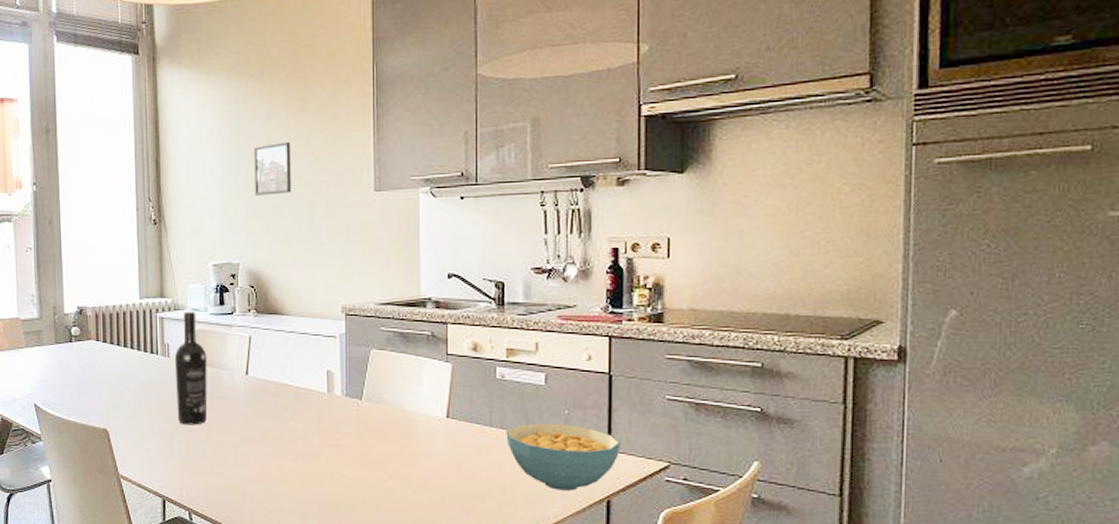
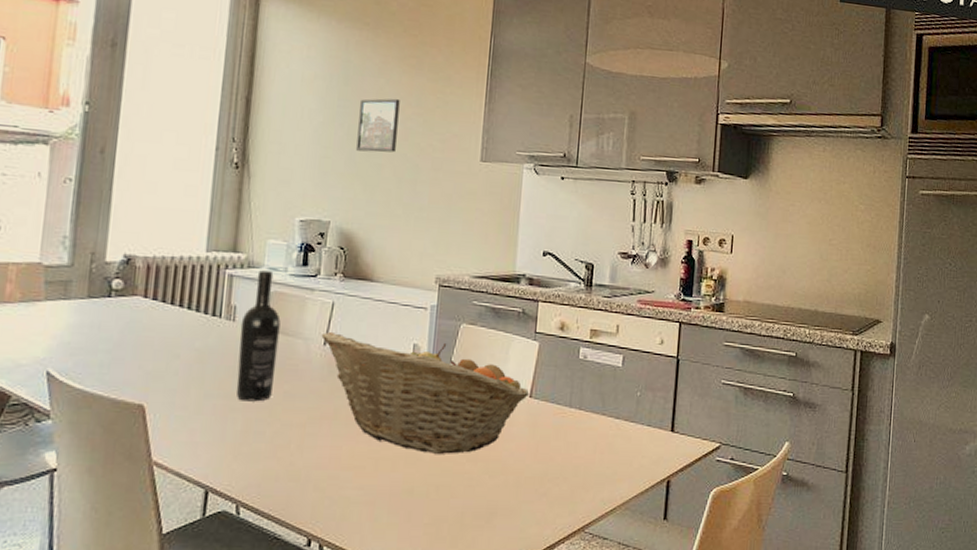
fruit basket: none [243,362,447,471] -> present [321,331,530,454]
cereal bowl: present [506,423,620,491] -> none [583,404,682,472]

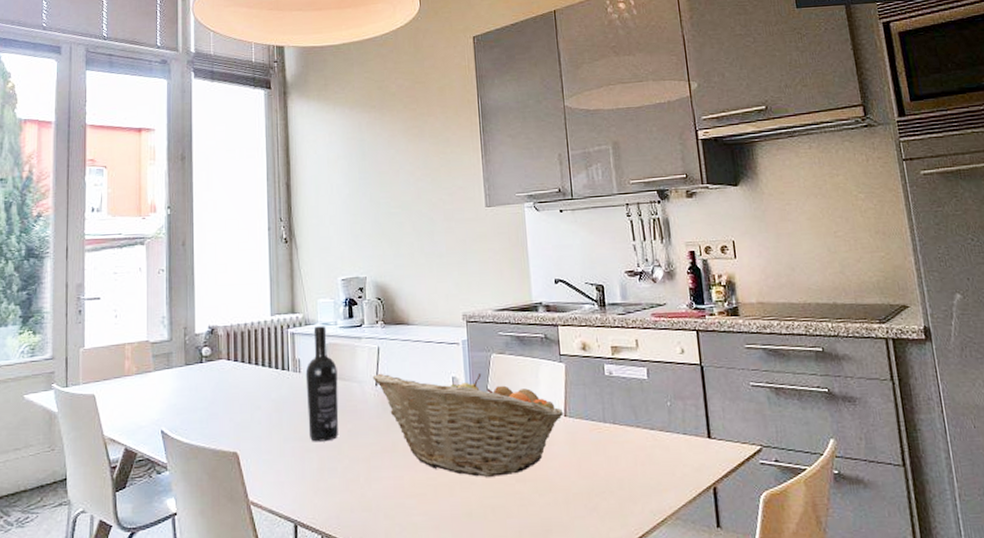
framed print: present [356,98,400,153] -> none [376,164,412,214]

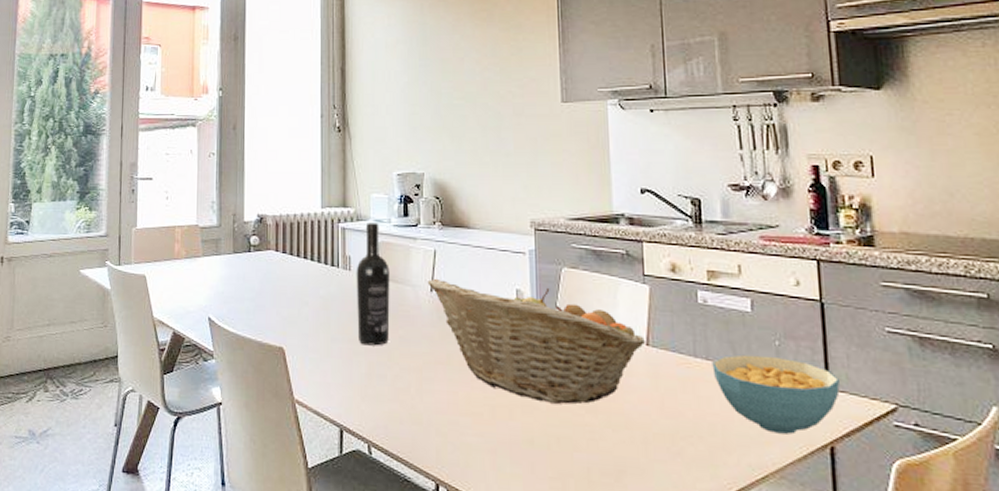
cereal bowl: none [618,415,719,481] -> present [712,354,840,435]

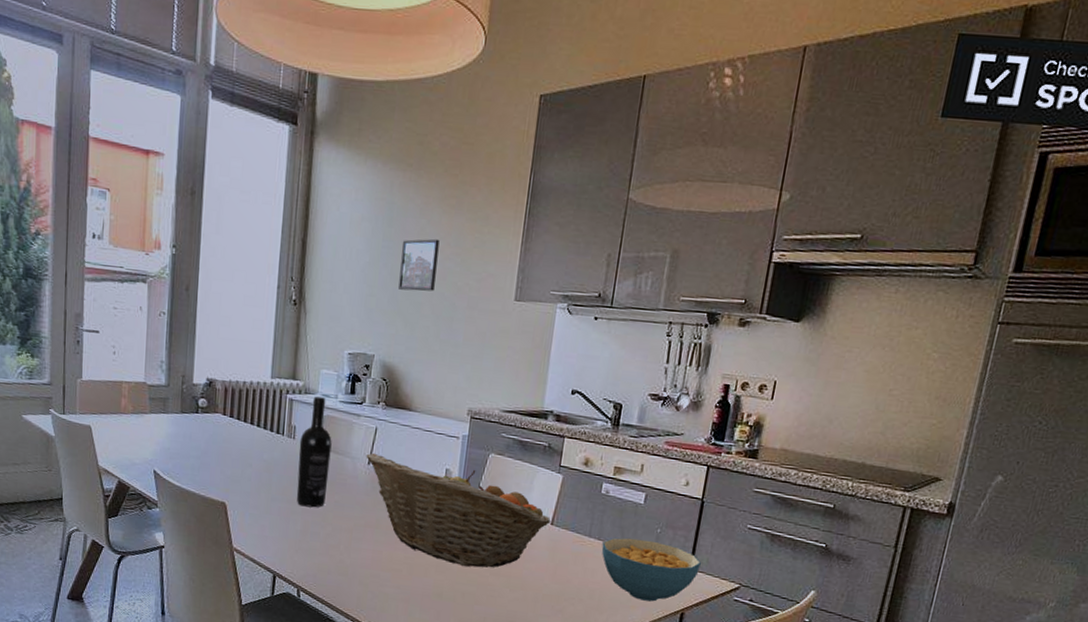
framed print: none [438,51,477,105] -> present [398,238,440,292]

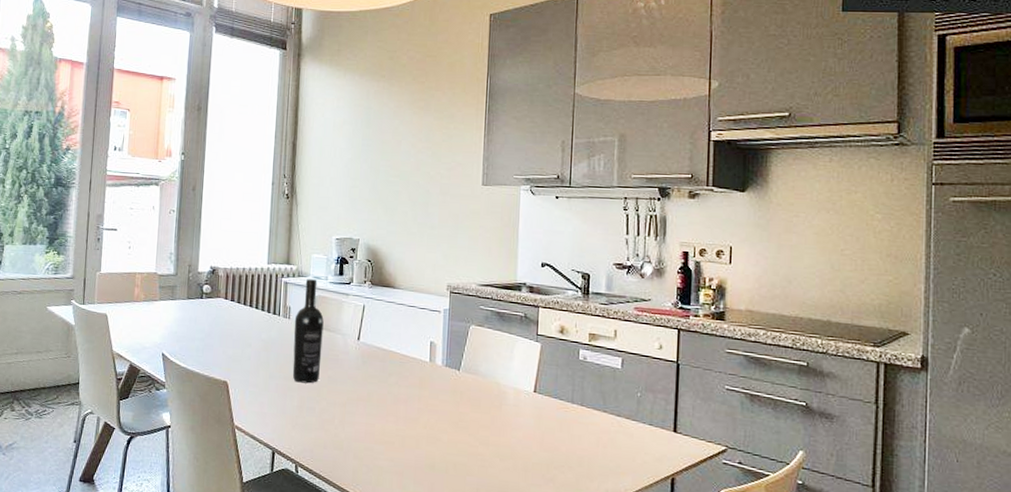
fruit basket: present [366,452,551,568] -> none [355,329,534,438]
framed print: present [398,238,440,292] -> none [378,136,412,181]
cereal bowl: present [601,537,701,602] -> none [585,402,684,467]

